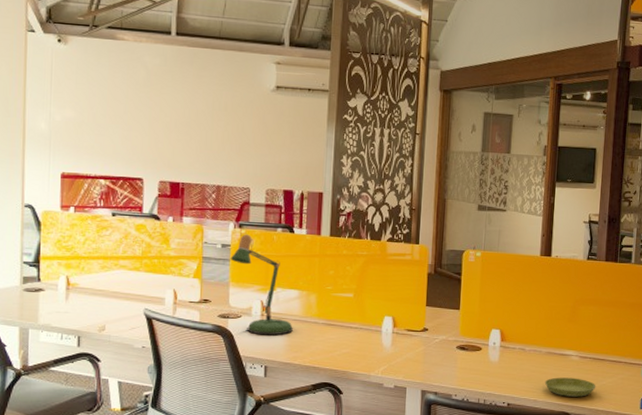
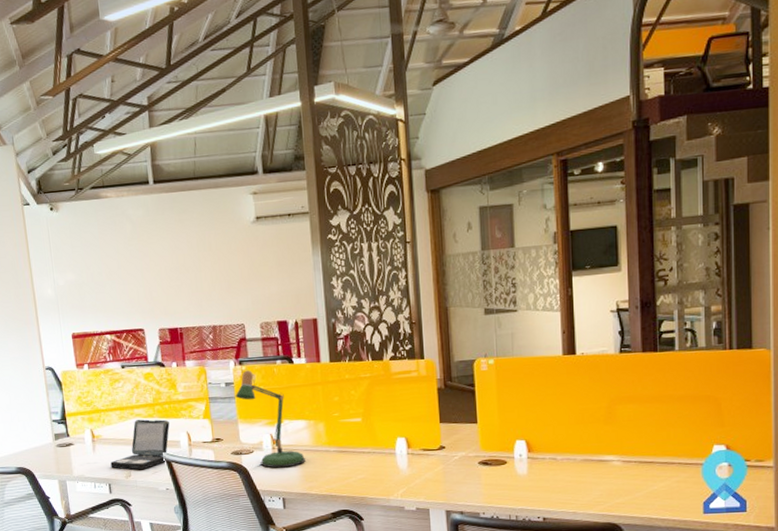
laptop: none [83,272,156,325] -> present [110,419,170,470]
saucer: present [544,377,596,397] -> none [583,484,646,506]

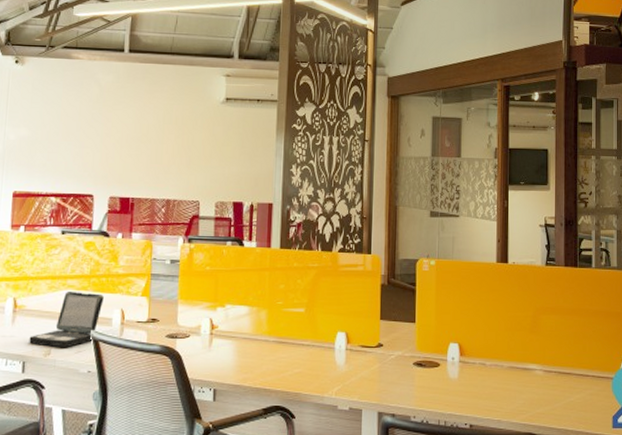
desk lamp: present [235,370,305,468] -> none [179,249,243,356]

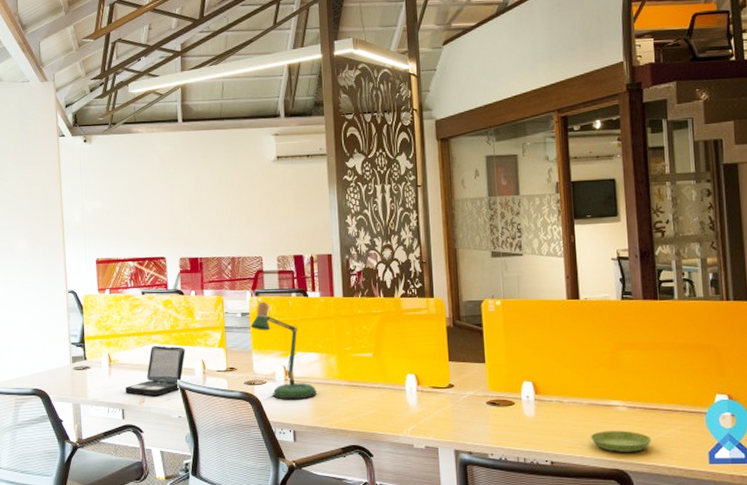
desk lamp: none [179,249,243,356] -> present [250,301,317,400]
saucer: none [508,394,564,416] -> present [590,430,652,452]

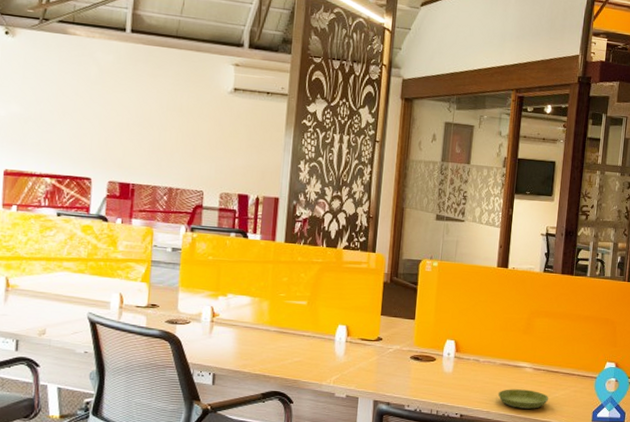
laptop: present [125,346,185,397] -> none [23,274,102,329]
desk lamp: present [250,301,317,400] -> none [180,238,244,343]

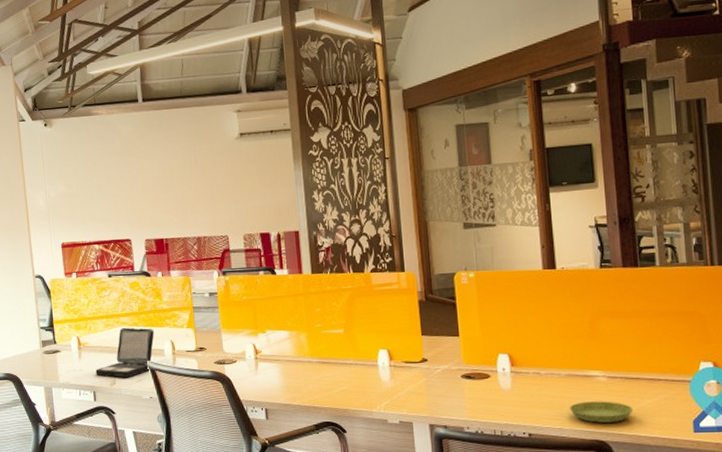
laptop: none [23,274,102,329] -> present [95,328,154,378]

